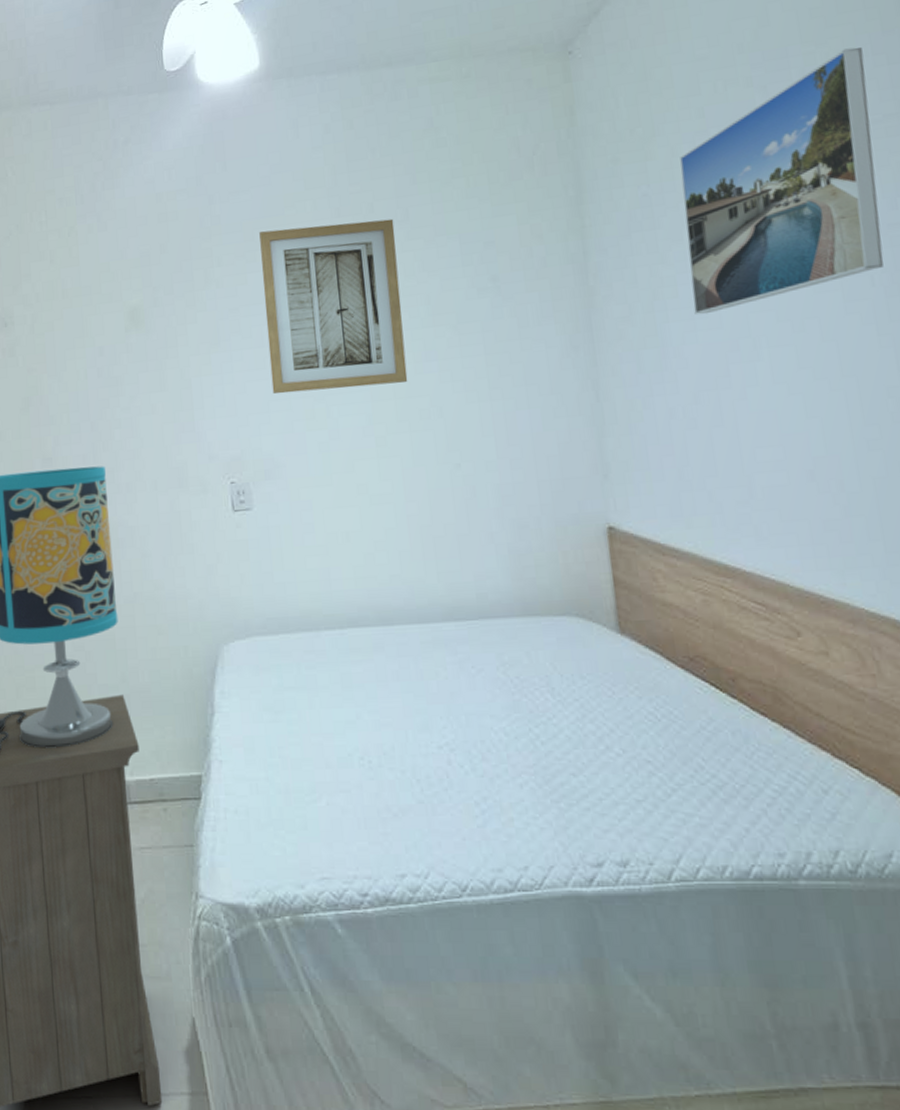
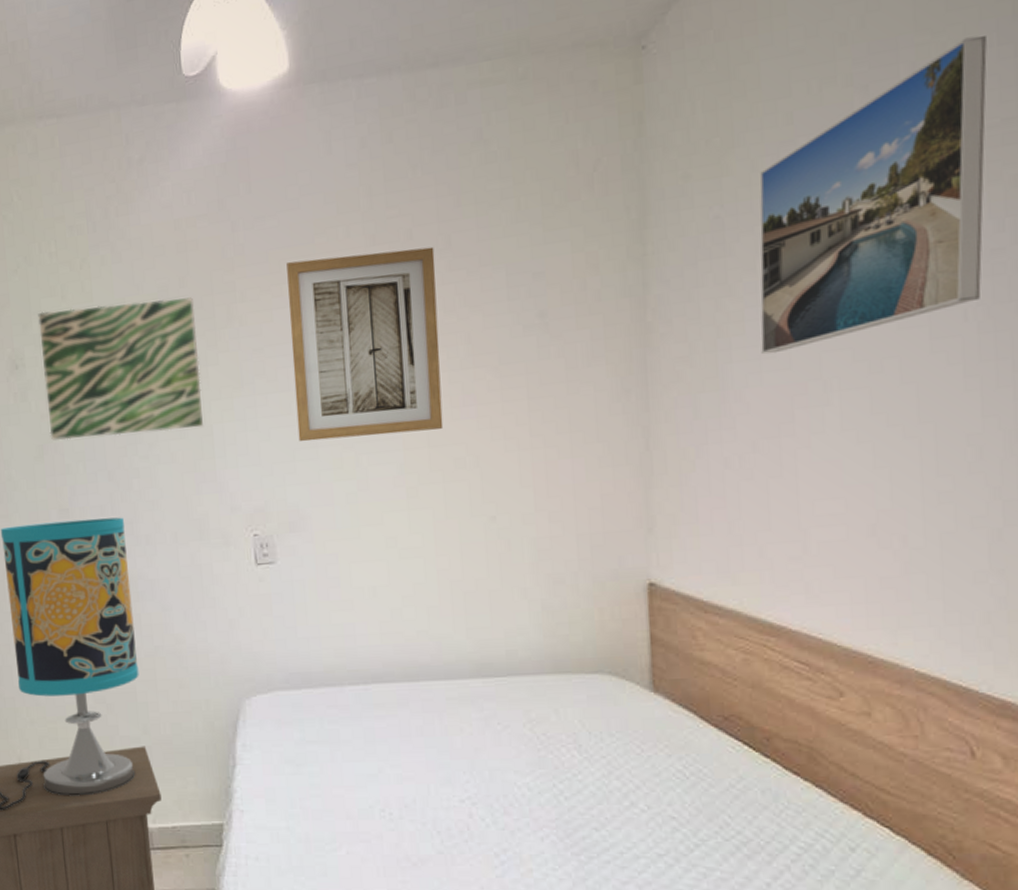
wall art: none [28,262,182,393] -> present [38,297,203,440]

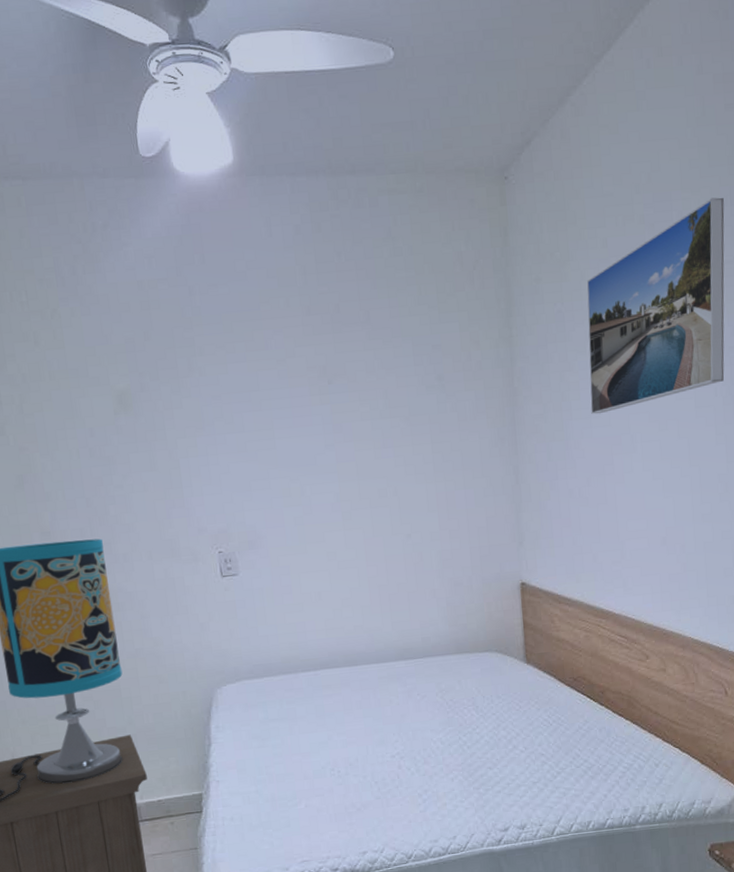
wall art: present [38,297,203,440] -> none [12,349,171,471]
wall art: present [286,246,444,442] -> none [238,319,369,475]

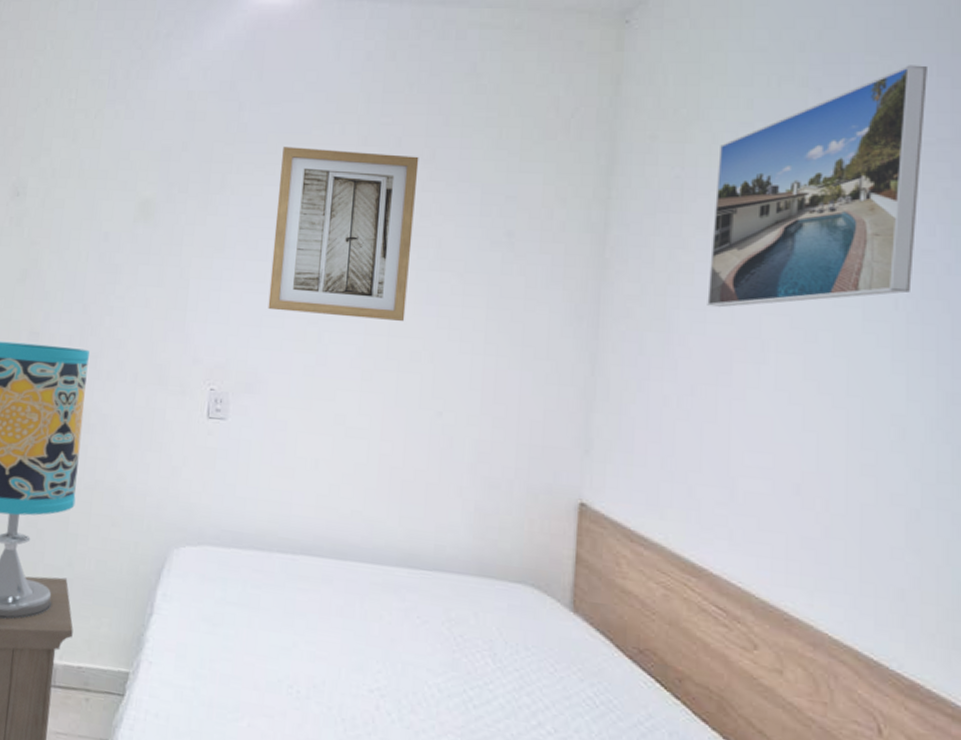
wall art: none [238,319,369,475] -> present [268,147,419,321]

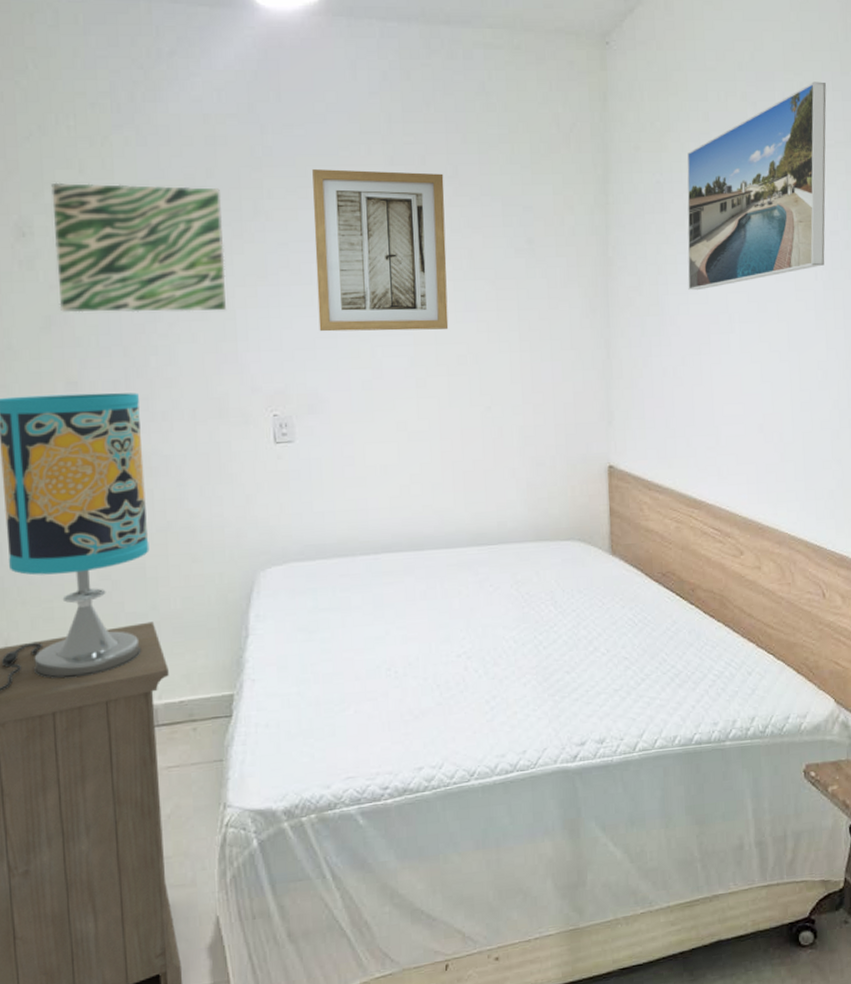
wall art: none [35,149,192,280] -> present [51,182,226,313]

